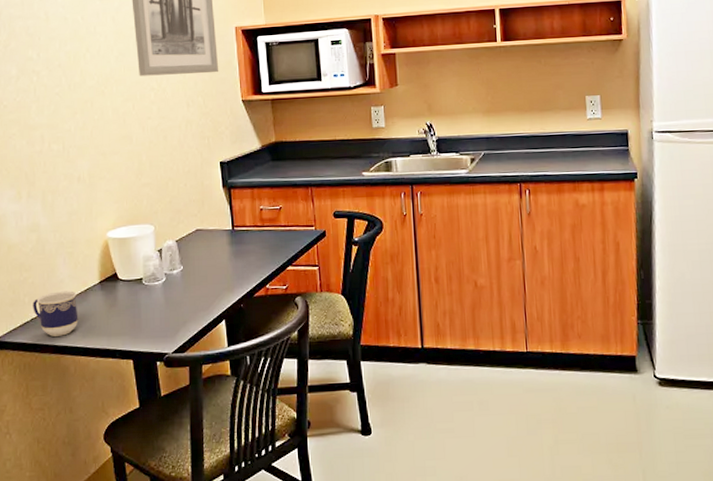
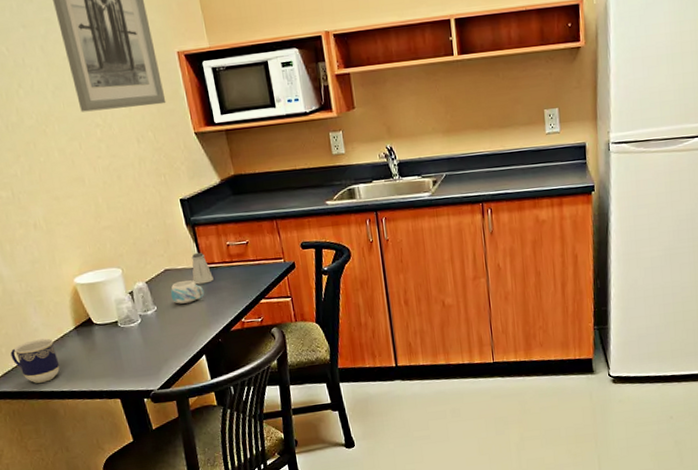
mug: none [198,242,232,265] -> present [170,280,205,304]
saltshaker: none [222,214,243,247] -> present [191,252,214,285]

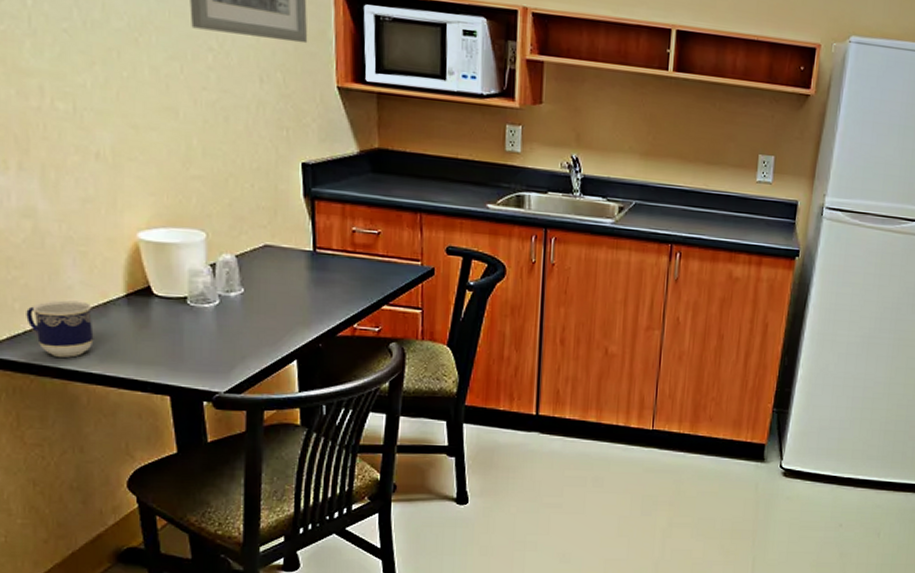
mug: present [170,280,205,304] -> none [266,263,312,292]
saltshaker: present [191,252,214,285] -> none [299,232,327,273]

